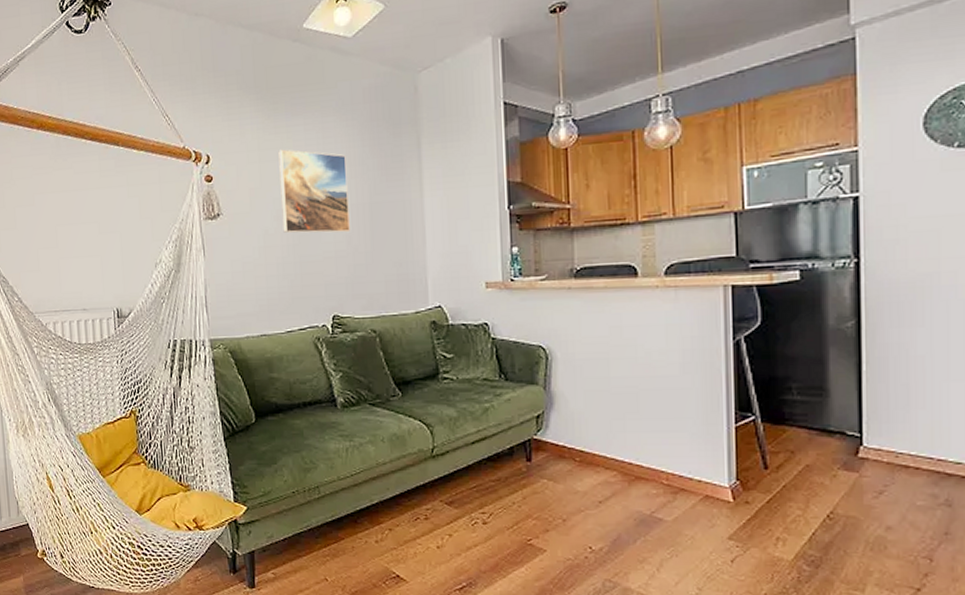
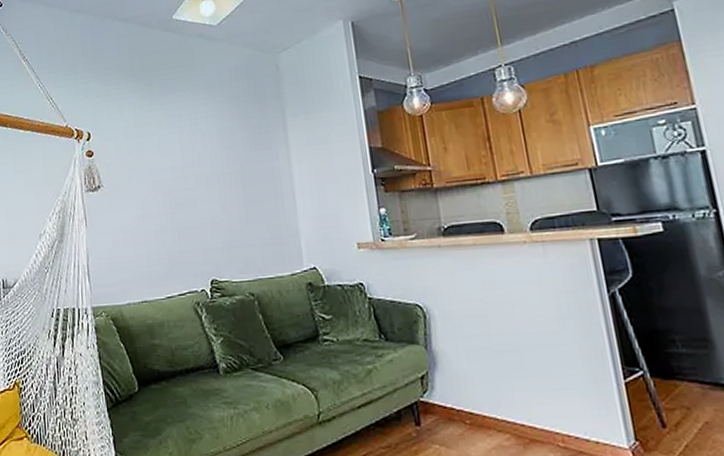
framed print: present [278,149,350,233] -> none [154,124,224,202]

